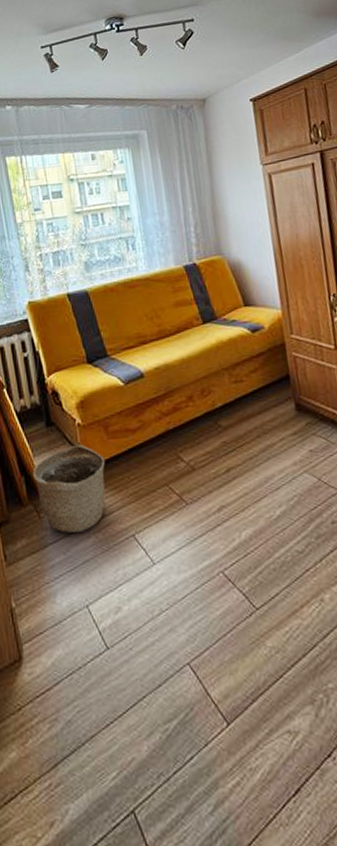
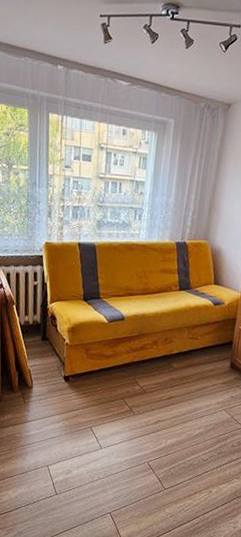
basket: present [33,444,105,533] -> none [25,357,81,418]

